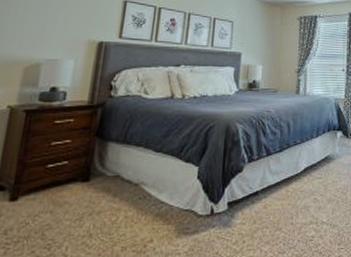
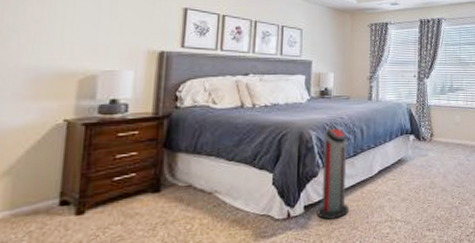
air purifier: none [240,121,274,218] -> present [317,128,350,220]

